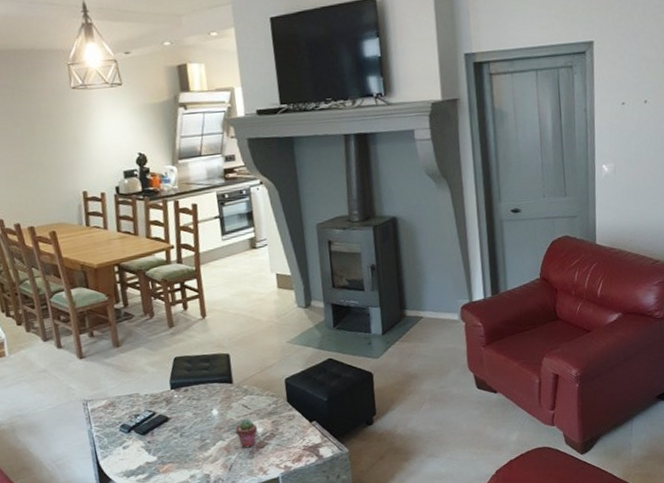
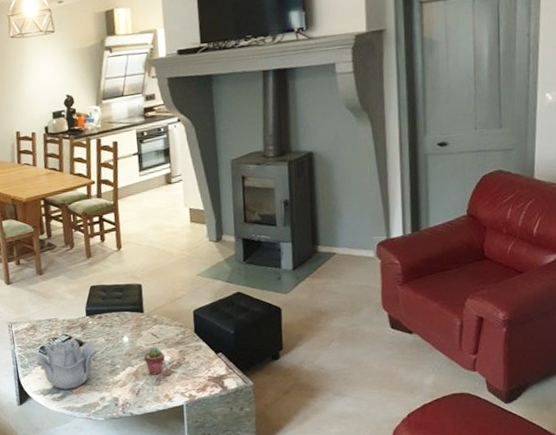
decorative bowl: none [116,414,184,470] -> present [36,338,96,390]

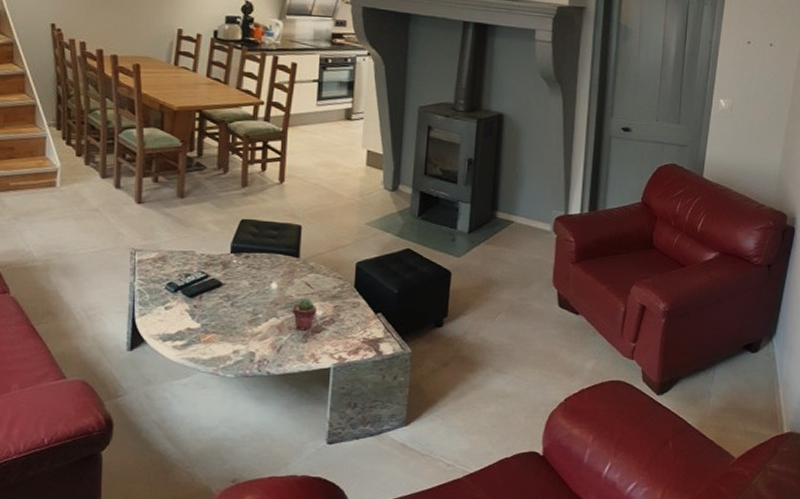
decorative bowl: present [36,338,96,390] -> none [160,277,236,337]

